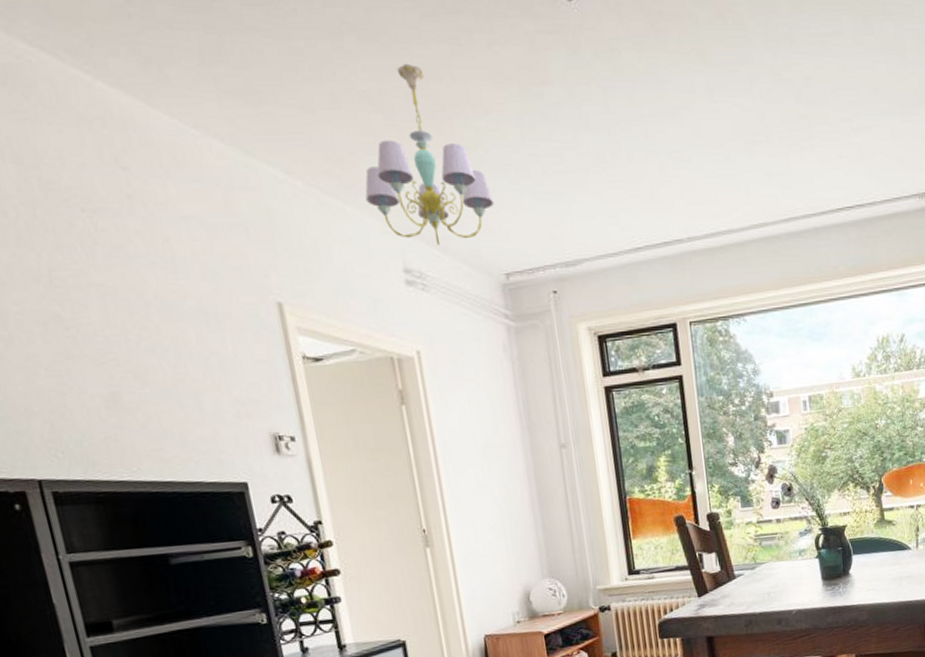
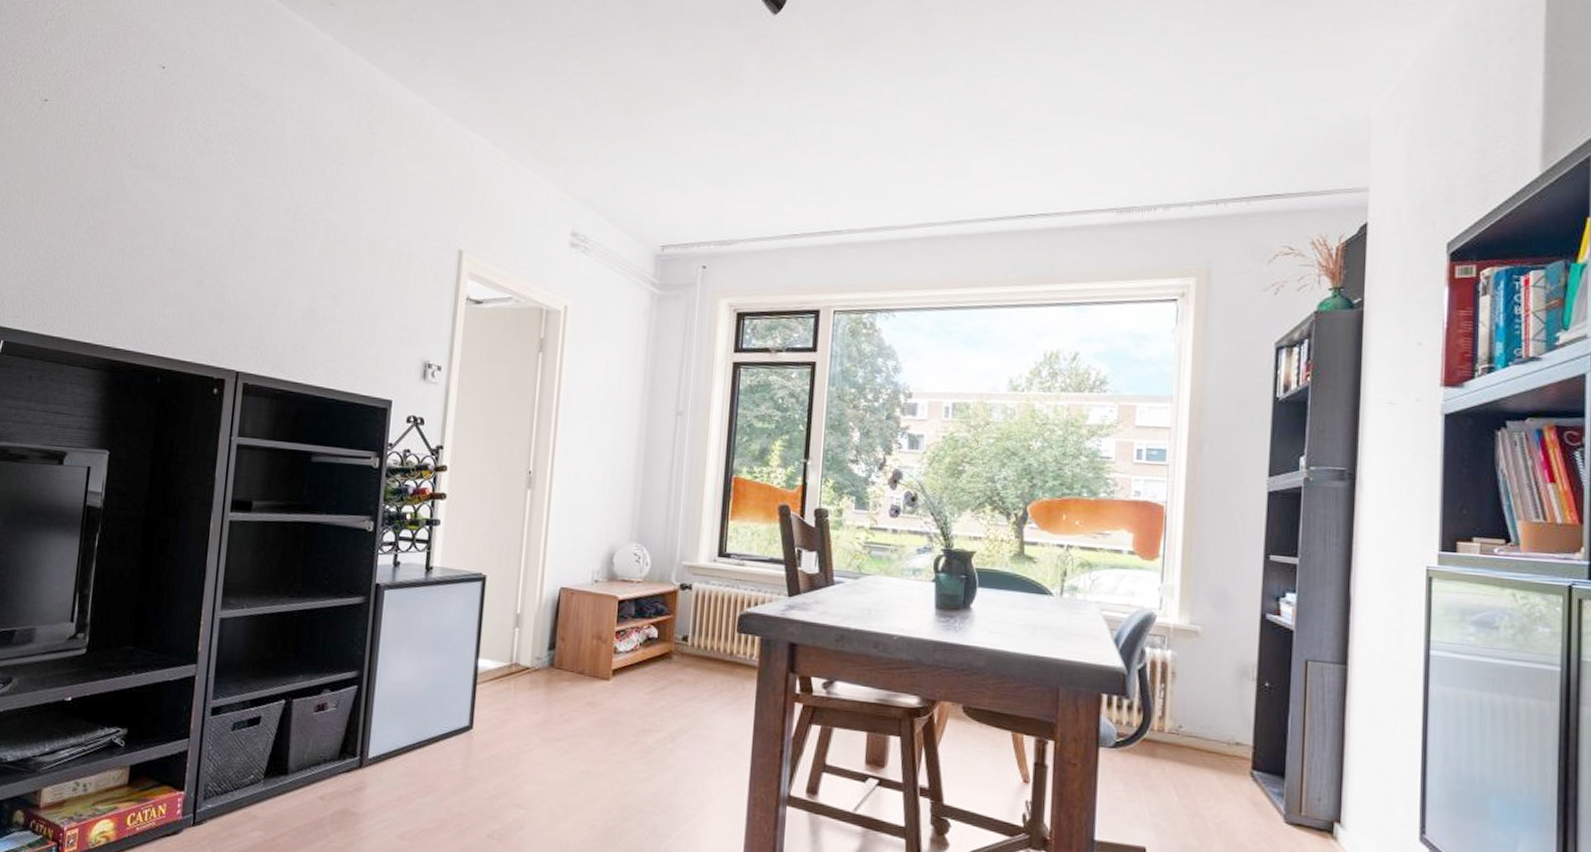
chandelier: present [365,63,495,245] -> none [554,62,666,215]

